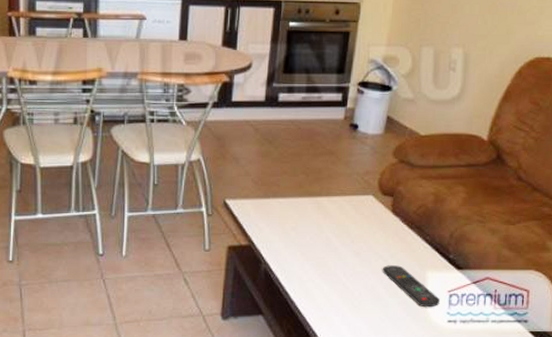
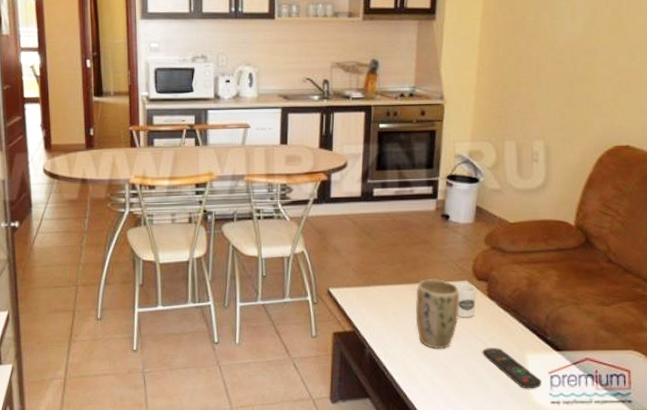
plant pot: none [315,193,363,266] -> present [415,279,459,350]
mug: none [358,197,381,234] -> present [454,283,477,318]

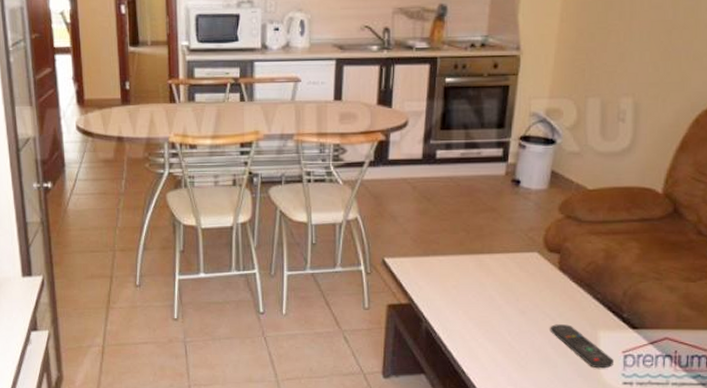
plant pot: present [415,279,459,350] -> none [478,250,527,325]
mug: present [454,283,477,318] -> none [522,255,547,292]

